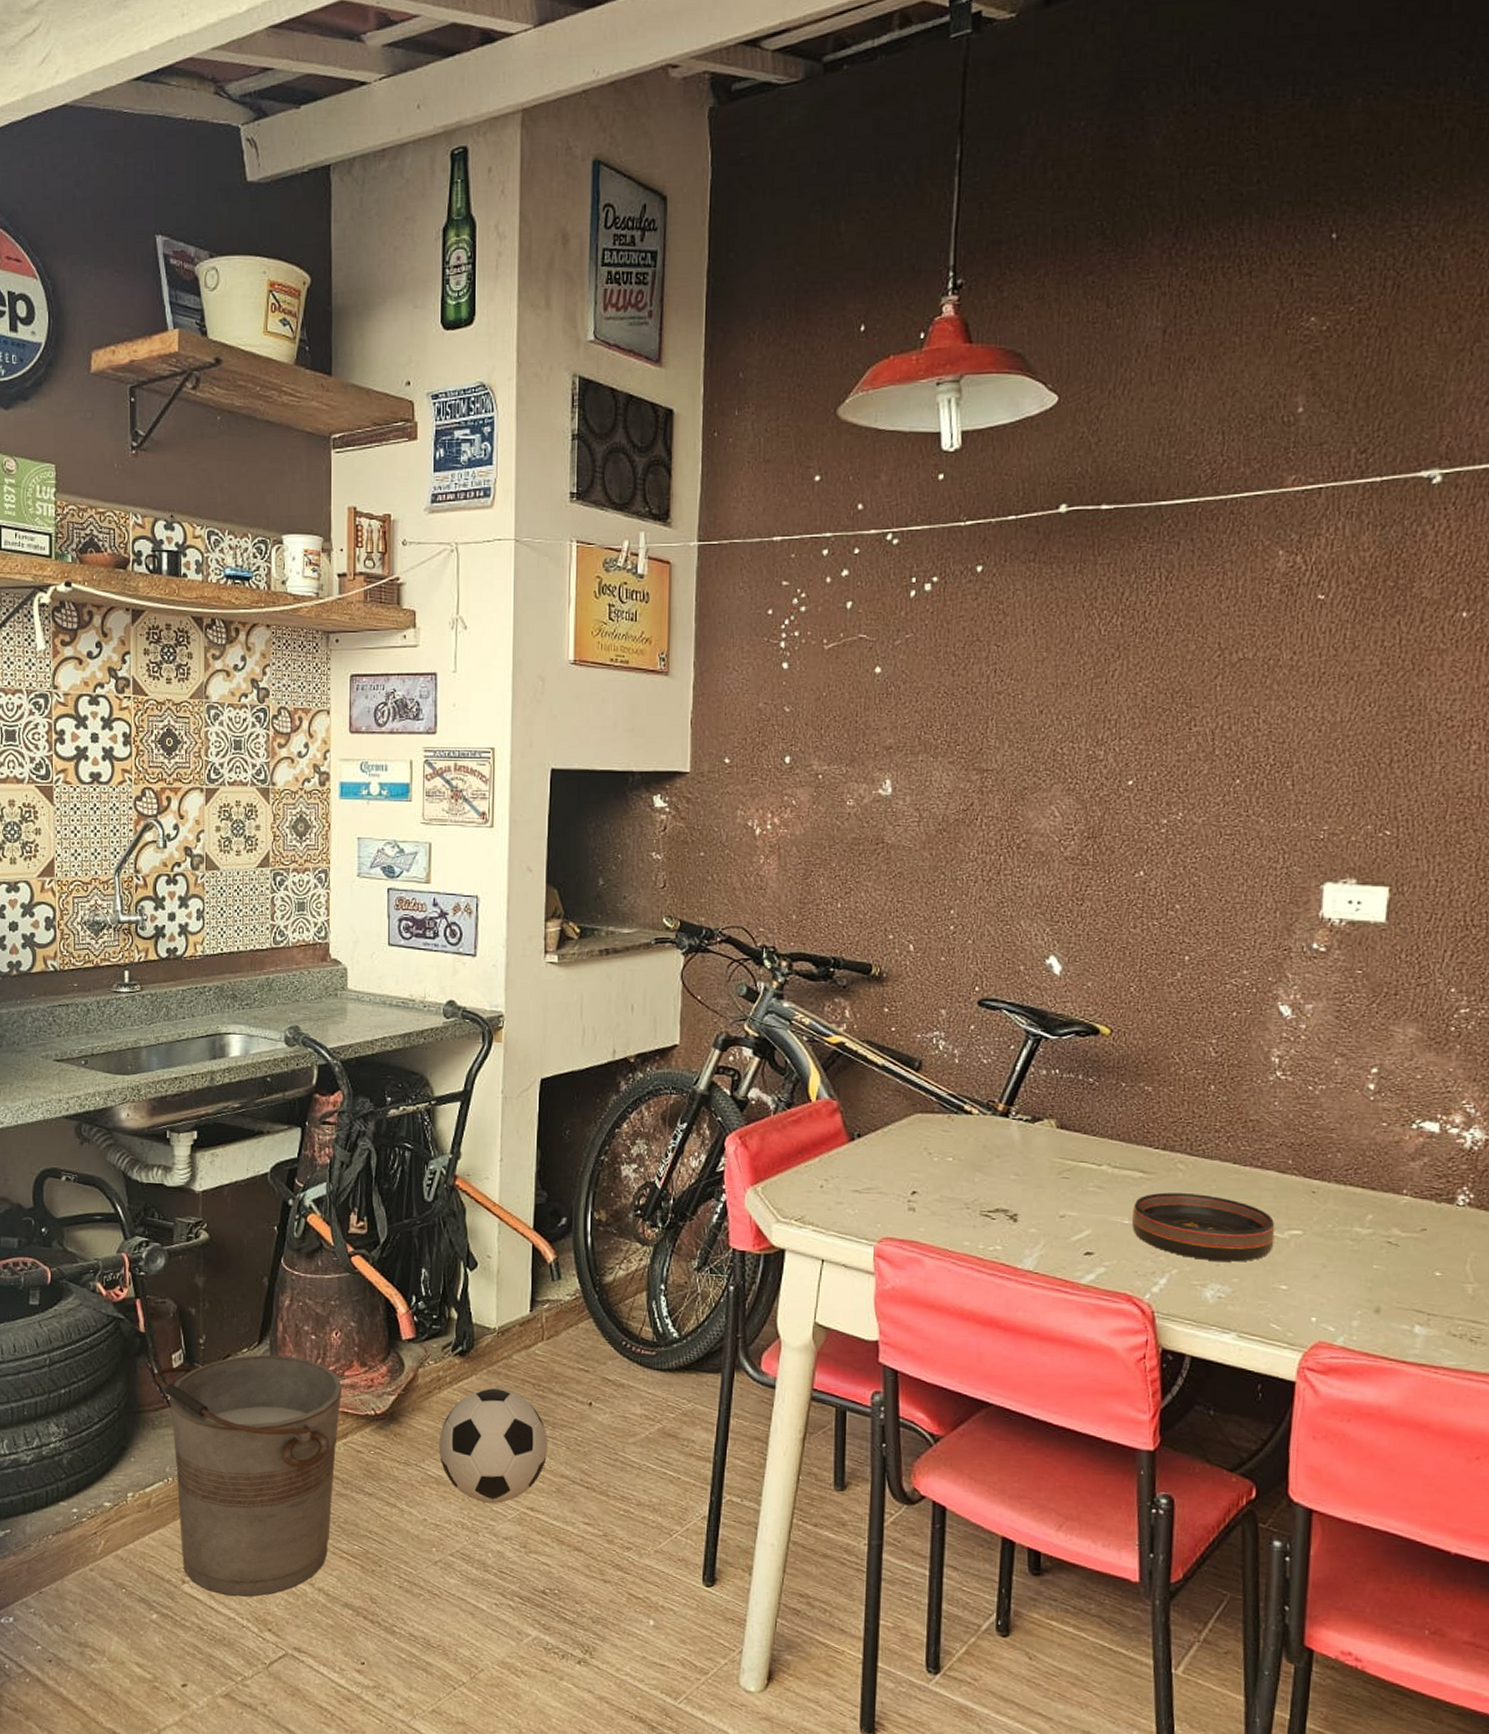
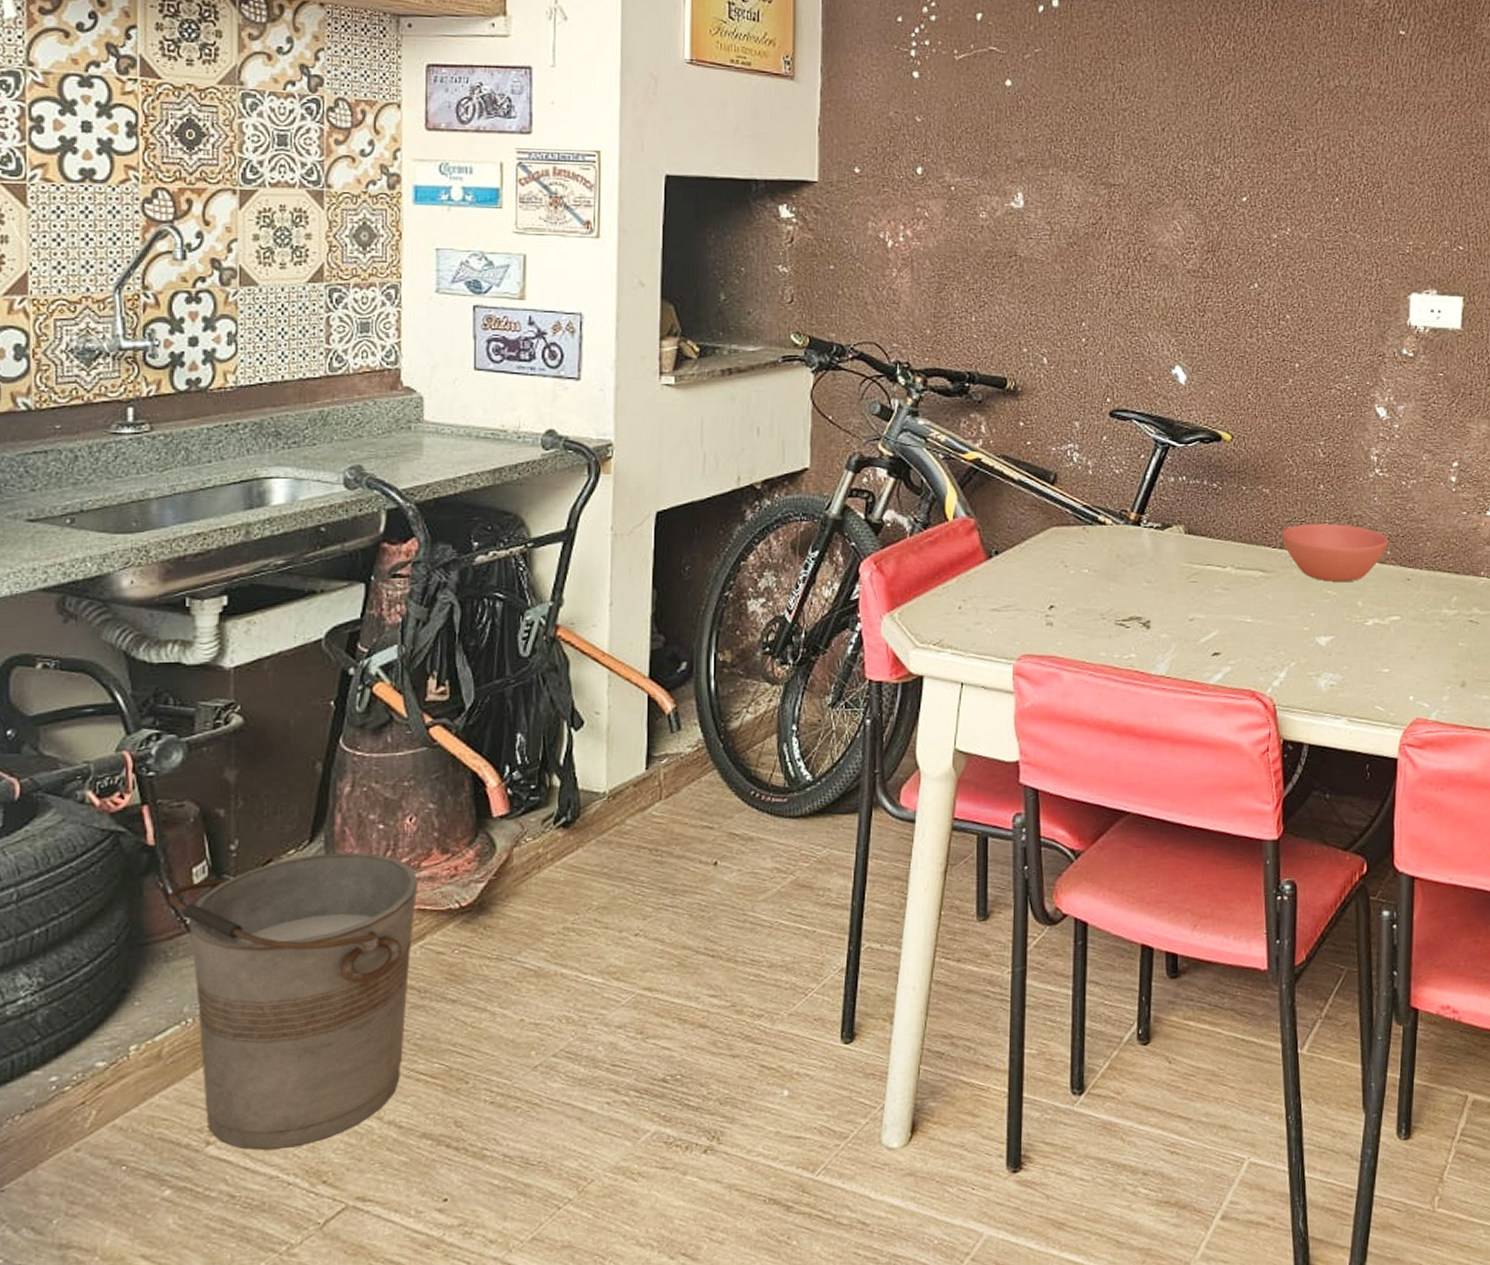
soccer ball: present [438,1388,547,1504] -> none [538,859,667,991]
ashtray: present [1131,1192,1275,1262] -> none [1253,589,1378,651]
soup bowl: none [1166,1125,1291,1190] -> present [1282,523,1389,582]

